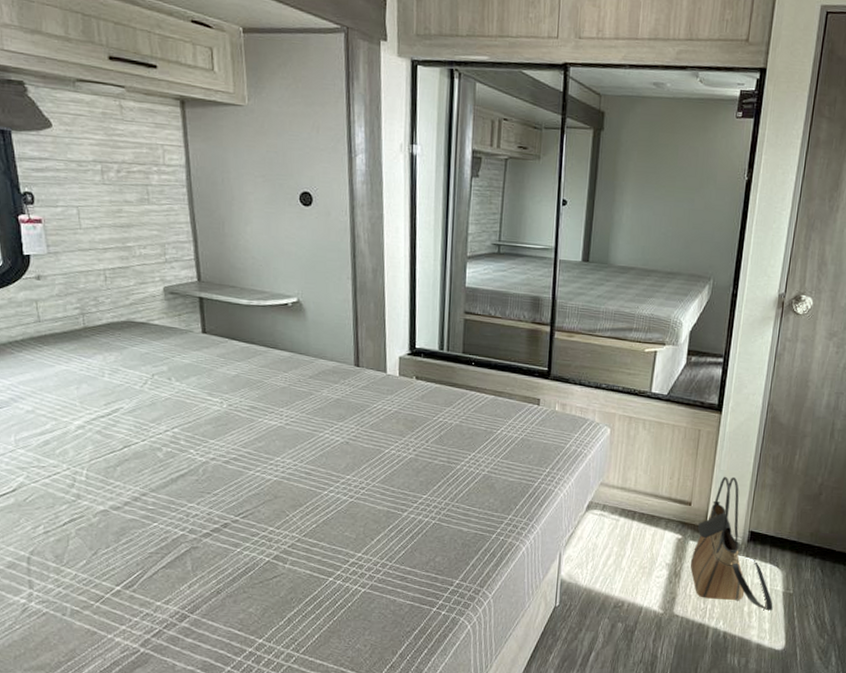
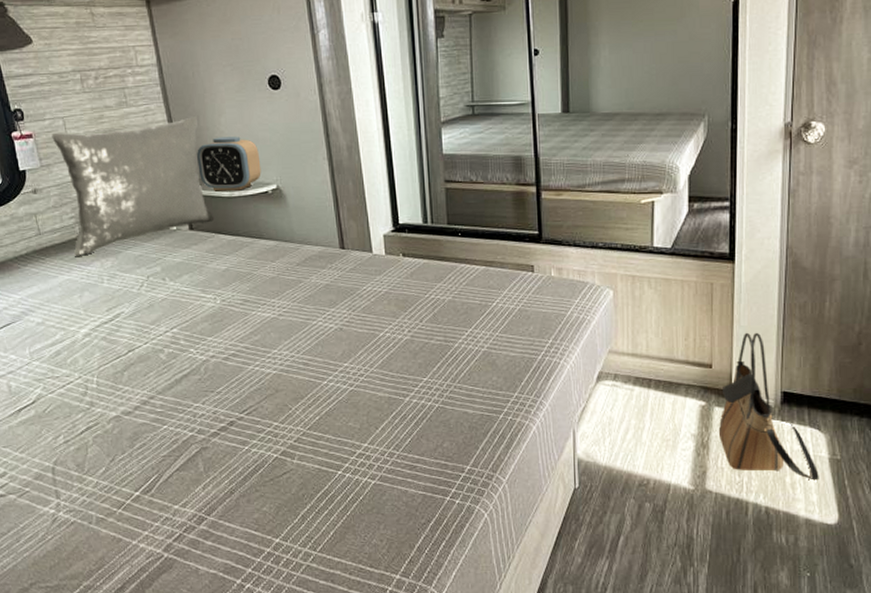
pillow: none [63,220,230,348] -> present [51,117,215,256]
alarm clock: none [218,245,283,300] -> present [197,136,261,191]

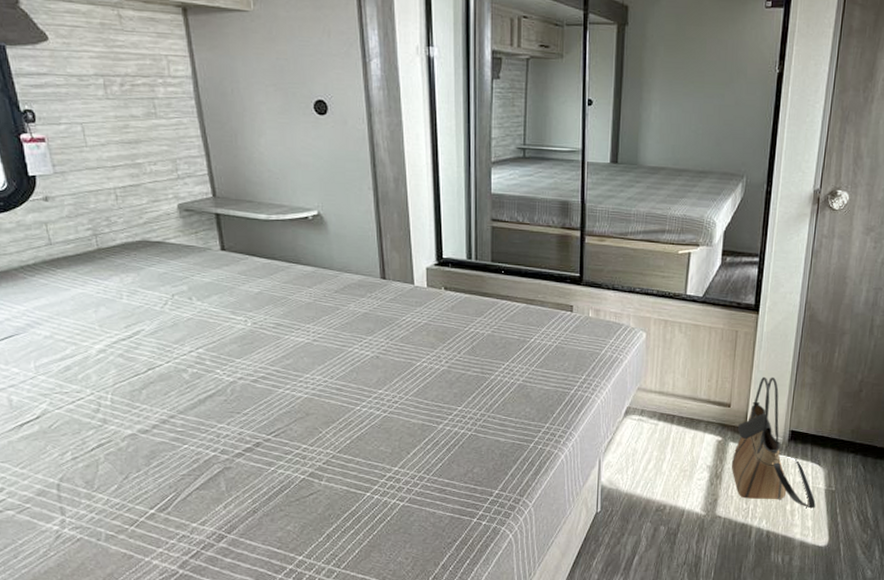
pillow: present [51,117,215,256] -> none [68,135,249,270]
alarm clock: present [197,136,261,191] -> none [233,158,302,214]

